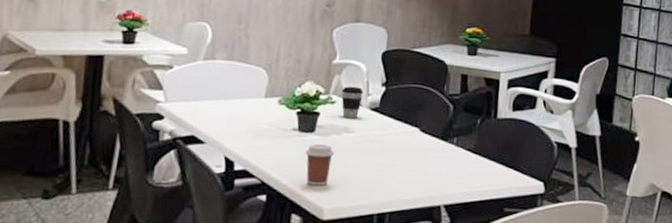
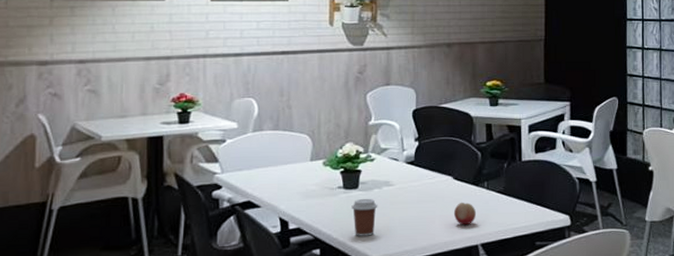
coffee cup: present [341,86,363,118] -> none [379,144,399,172]
fruit: none [417,157,443,183] -> present [453,202,477,225]

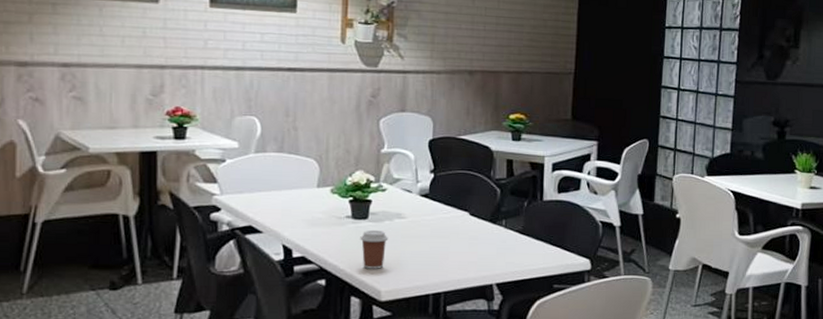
fruit: present [453,202,477,225] -> none [468,239,493,264]

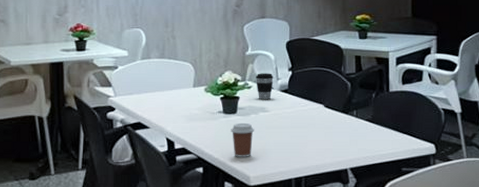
coffee cup: none [391,174,413,204] -> present [256,73,274,99]

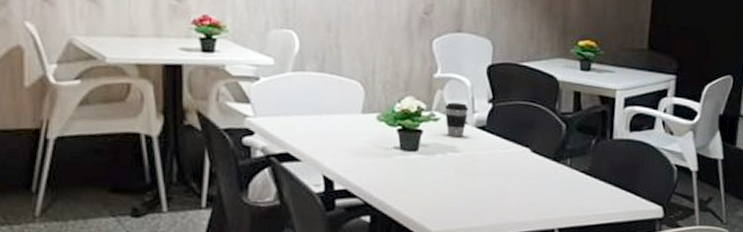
coffee cup: present [231,122,255,157] -> none [409,163,441,207]

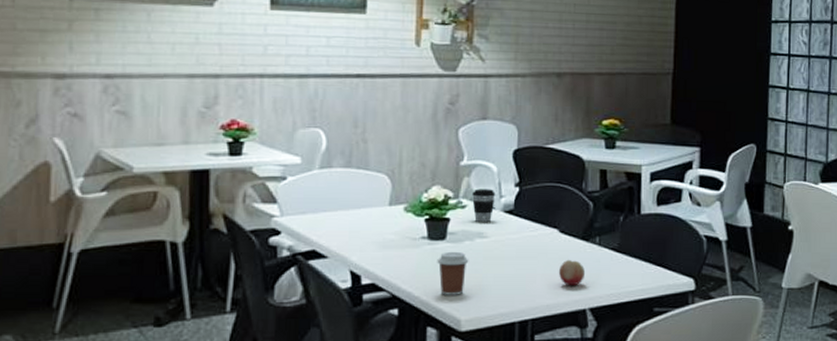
coffee cup: none [409,163,441,207] -> present [437,251,469,295]
fruit: none [528,179,556,206] -> present [558,259,586,286]

